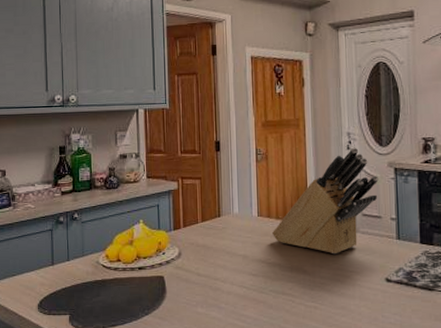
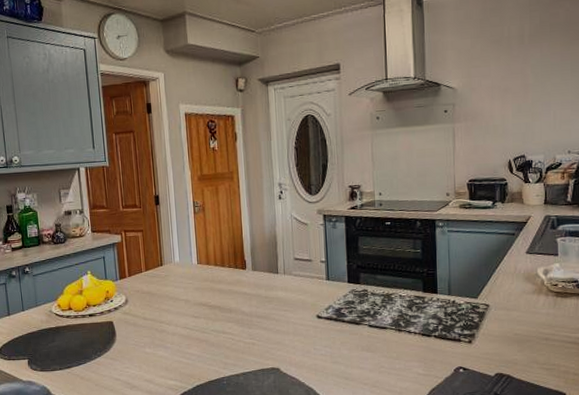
knife block: present [273,147,379,255] -> none [212,196,309,296]

